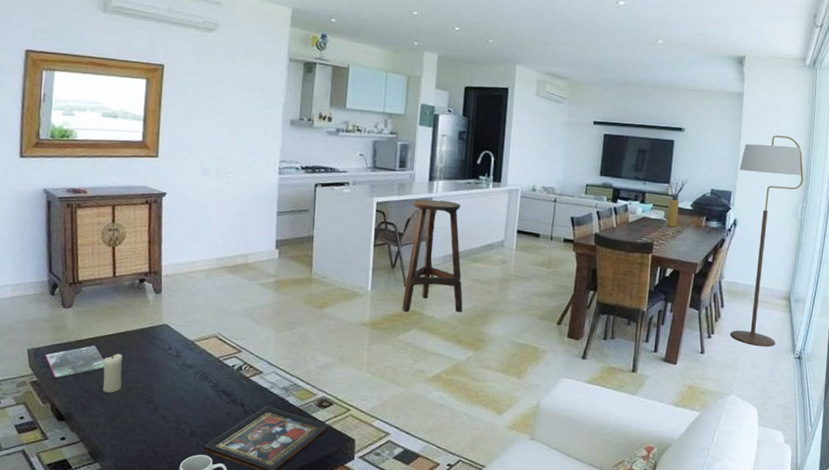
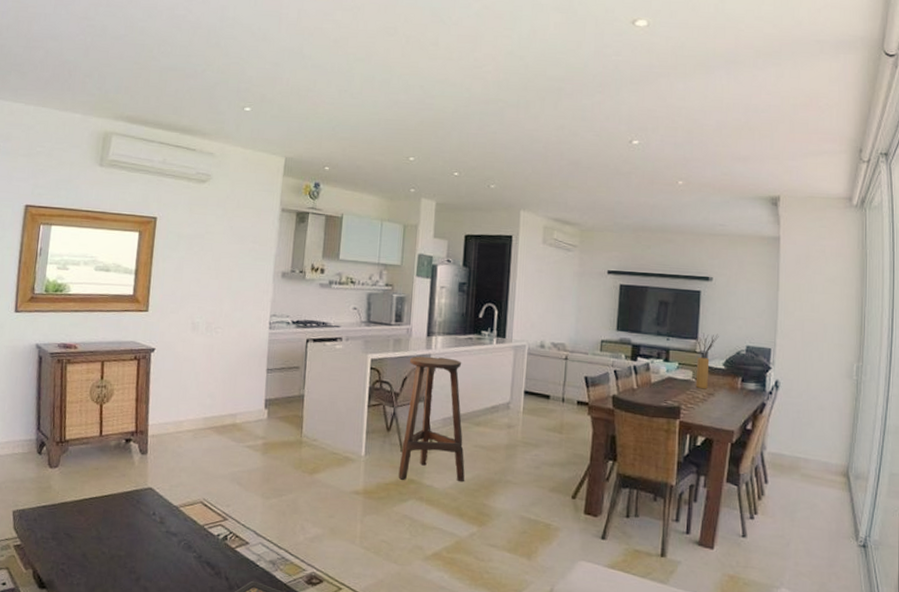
magazine: present [45,346,105,379] -> none [29,508,88,543]
candle: present [102,354,123,393] -> none [84,518,107,561]
floor lamp: present [730,135,804,347] -> none [777,284,857,531]

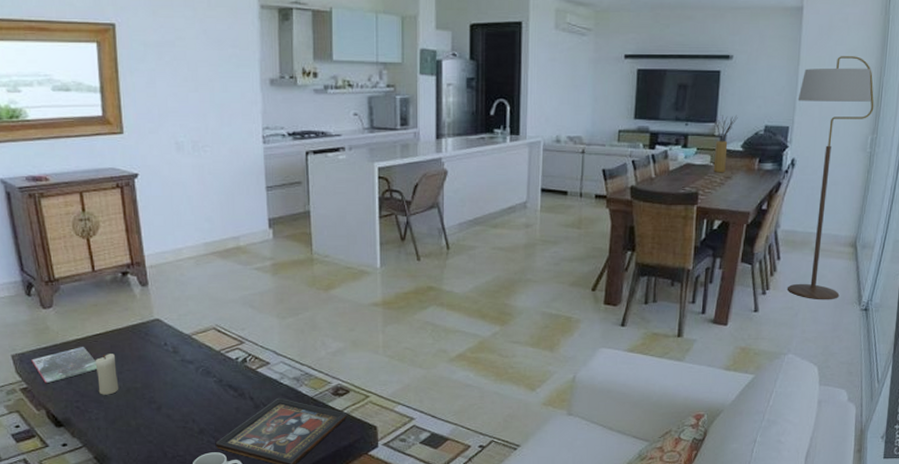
magazine: none [29,508,88,543] -> present [31,347,98,384]
candle: none [84,518,107,561] -> present [95,354,119,395]
bar stool: present [398,356,465,481] -> none [417,160,485,288]
floor lamp: none [777,284,857,531] -> present [788,56,874,299]

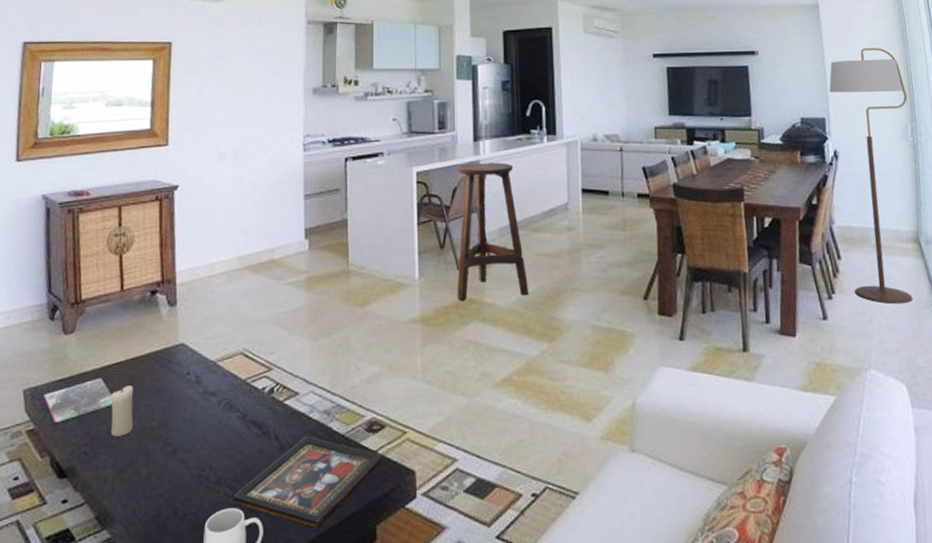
bar stool: none [417,160,485,288] -> present [457,162,530,301]
vase: present [713,115,738,173] -> none [749,108,772,168]

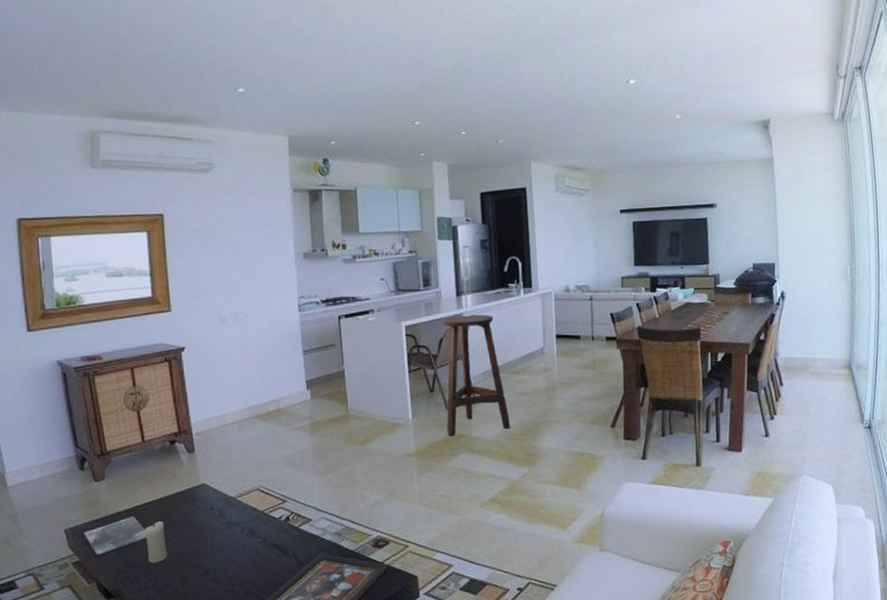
floor lamp: present [829,48,913,304] -> none [779,197,849,421]

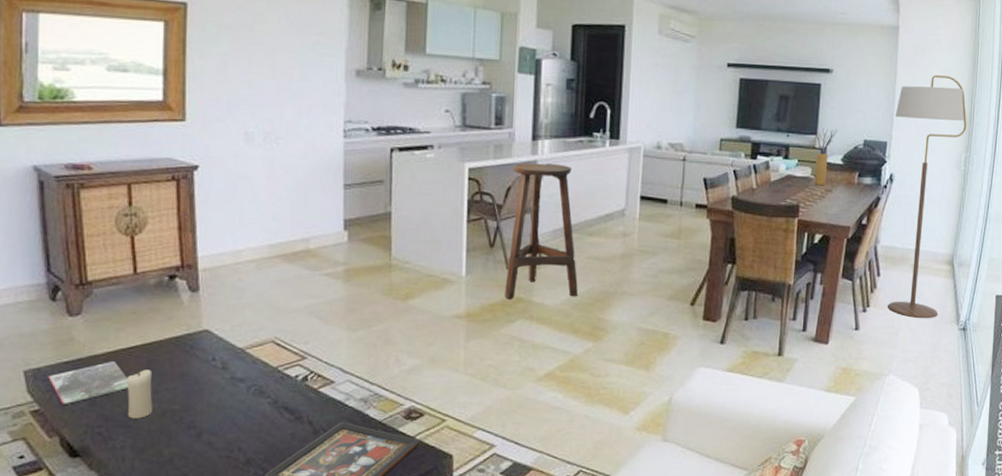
vase: none [707,256,728,310] -> present [814,127,838,186]
floor lamp: none [779,197,849,421] -> present [888,75,967,318]

